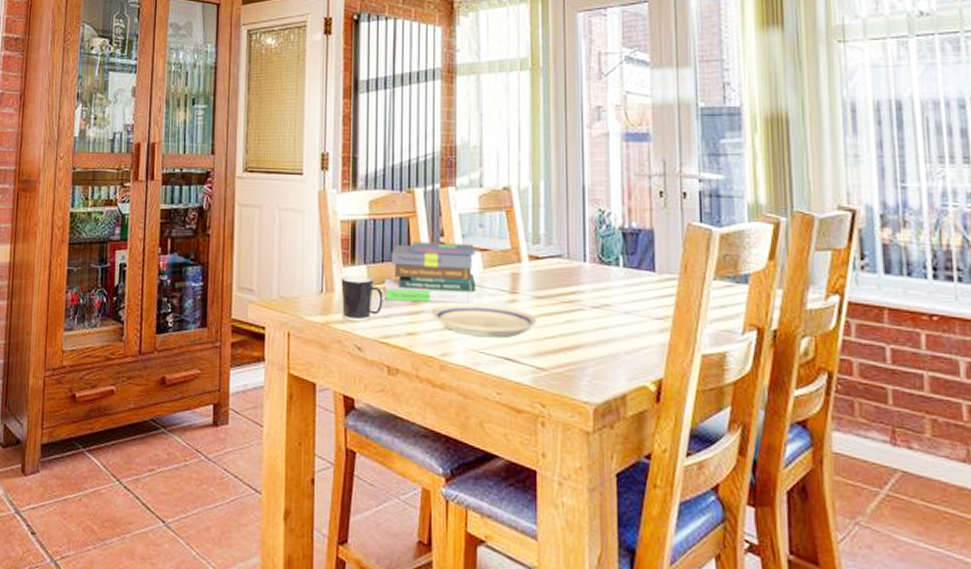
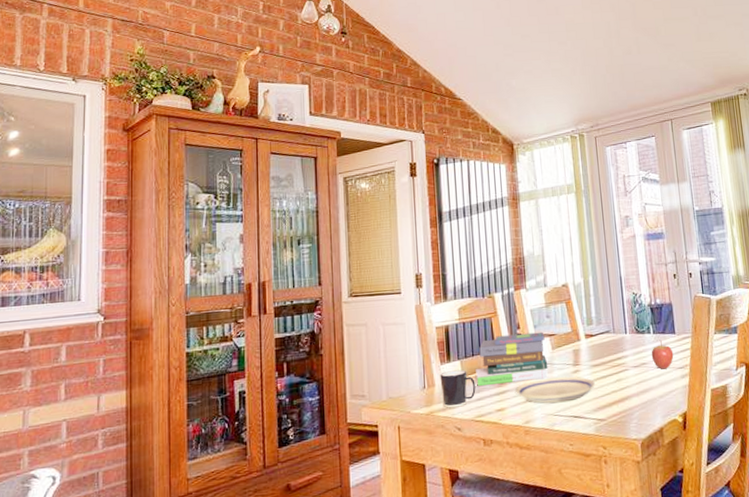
fruit: none [618,278,651,317] -> present [651,341,674,370]

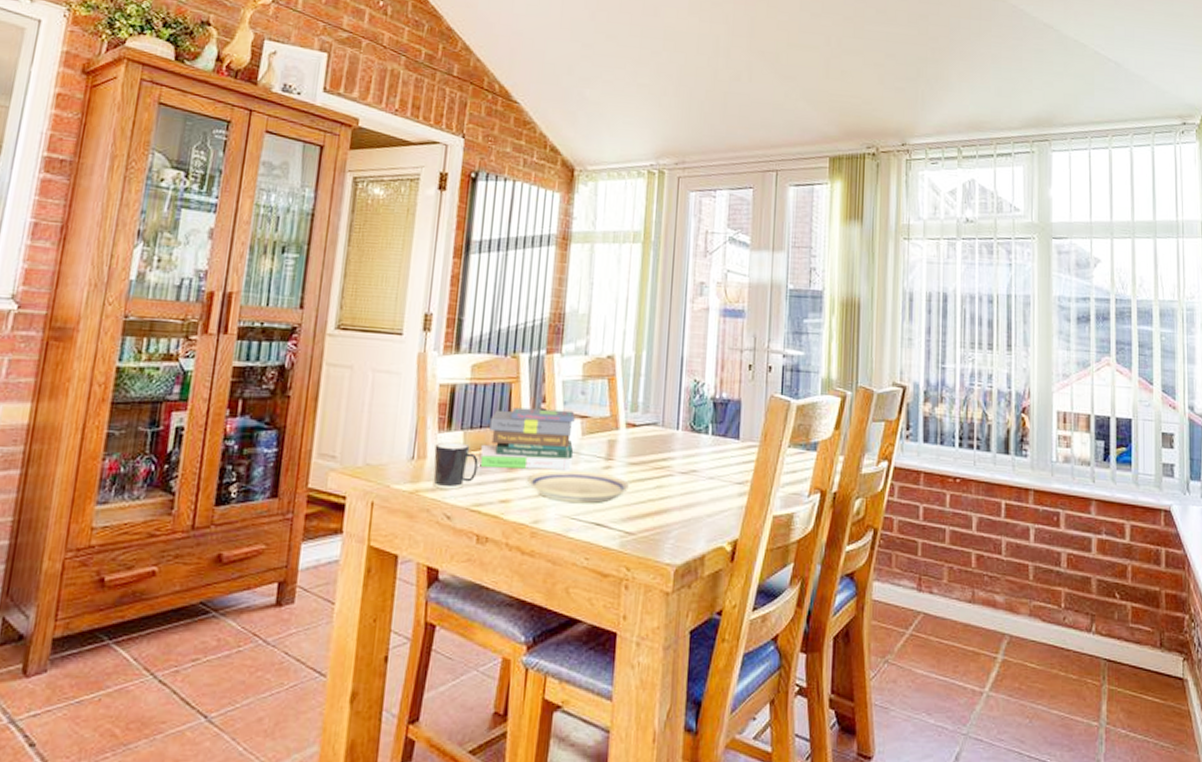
fruit: present [651,341,674,370] -> none [705,446,733,482]

